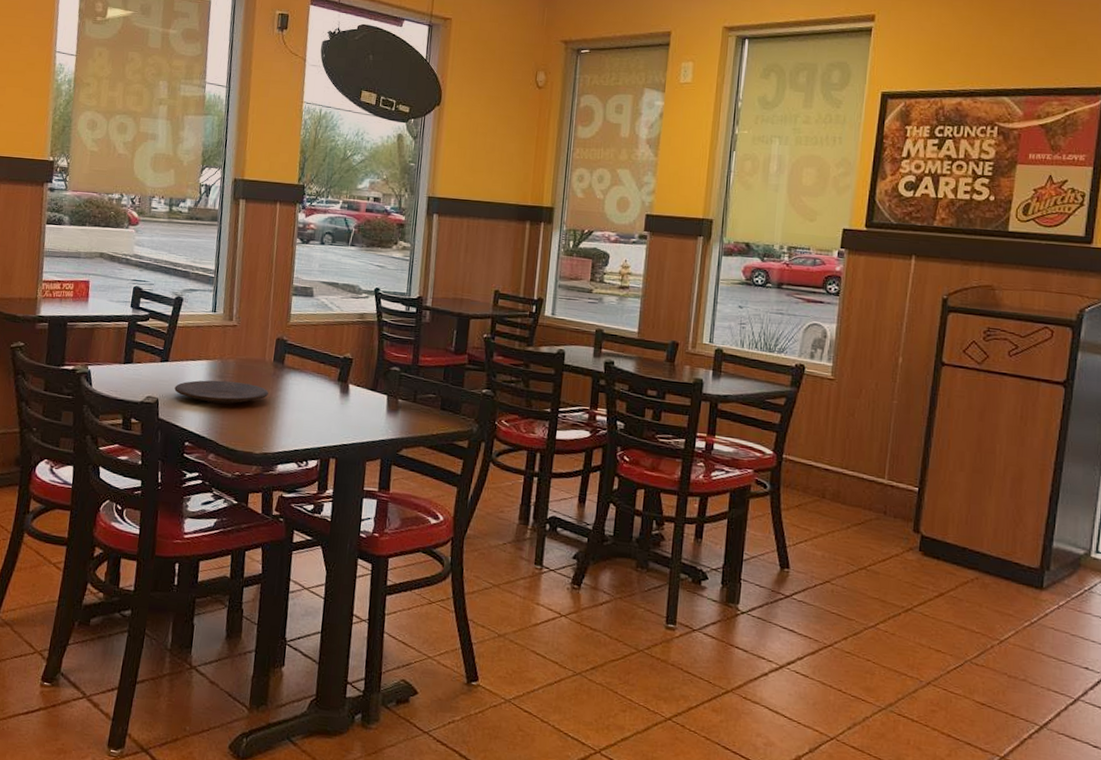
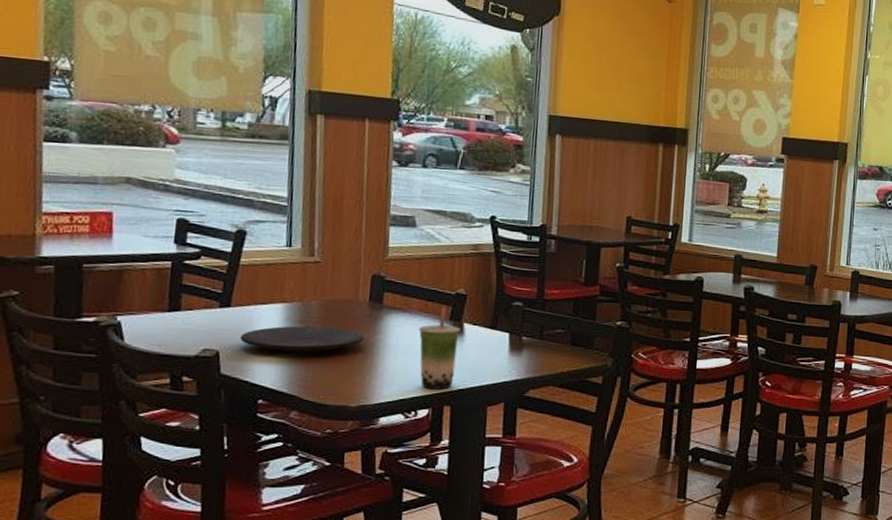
beverage cup: none [311,368,347,444] -> present [418,306,461,390]

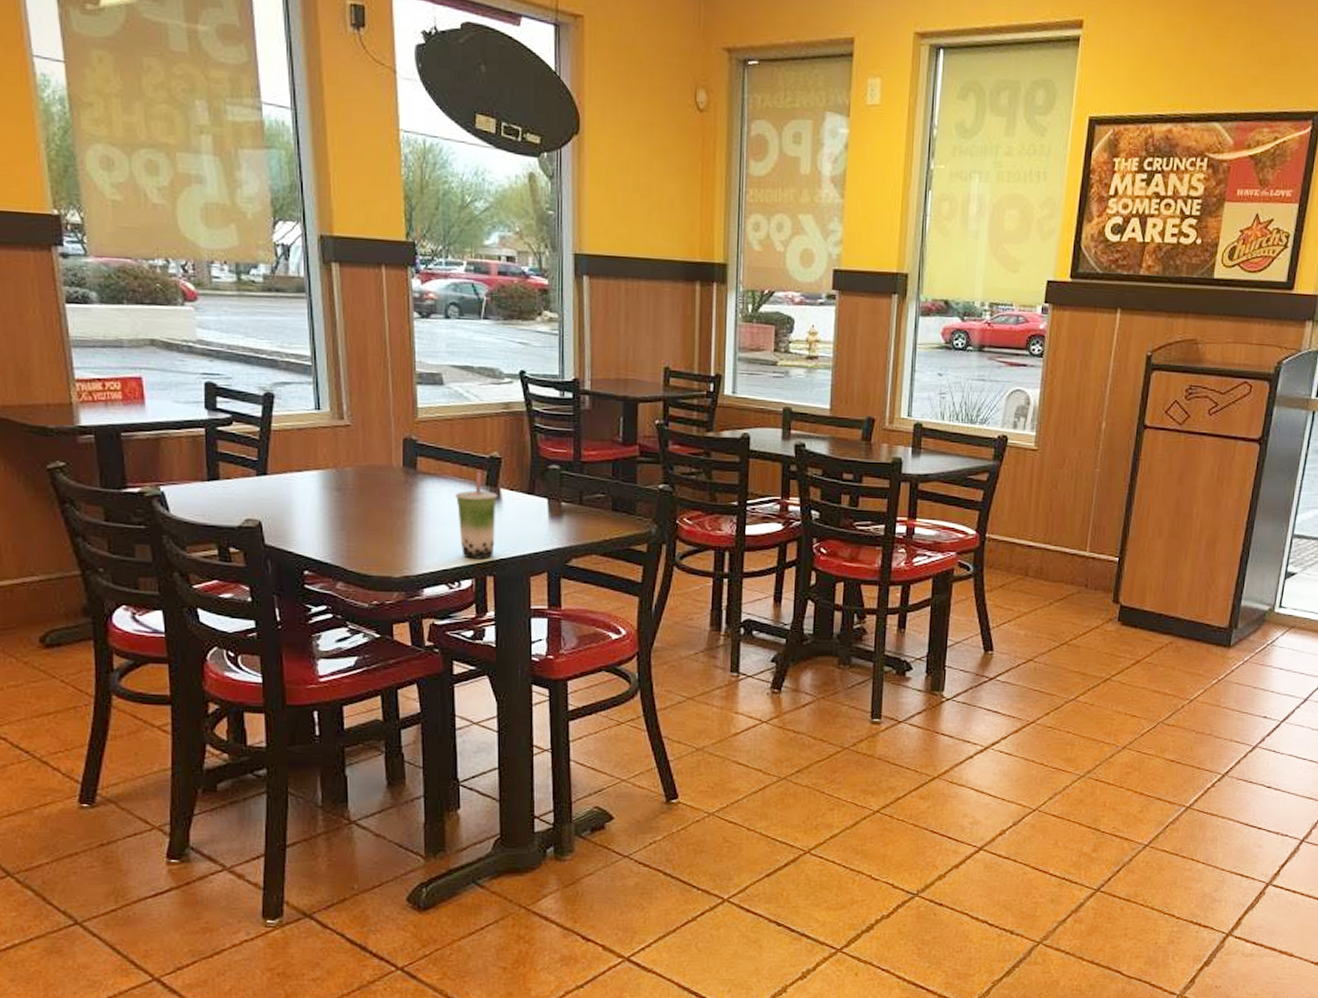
plate: present [240,326,364,353] -> none [280,494,401,522]

